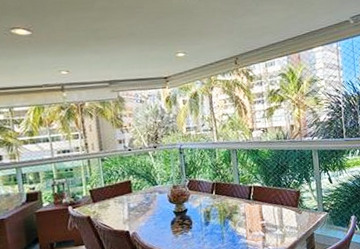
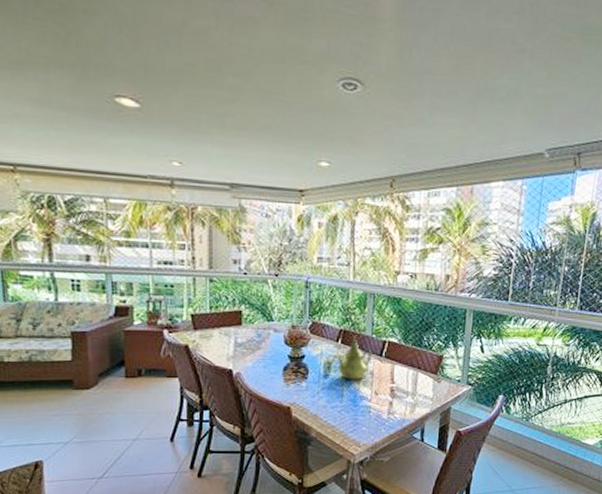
teapot: none [214,186,242,224] -> present [337,336,372,381]

